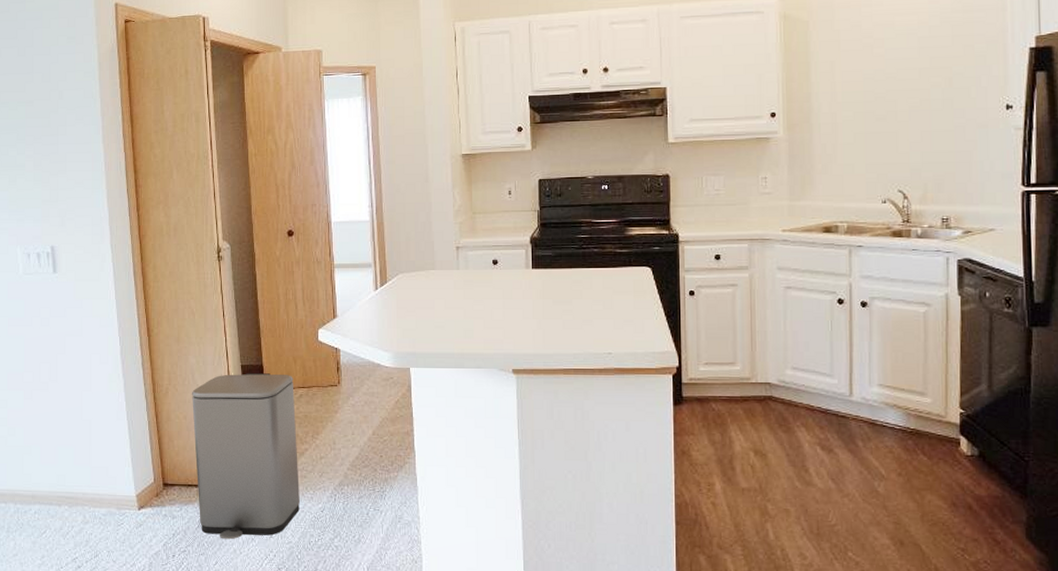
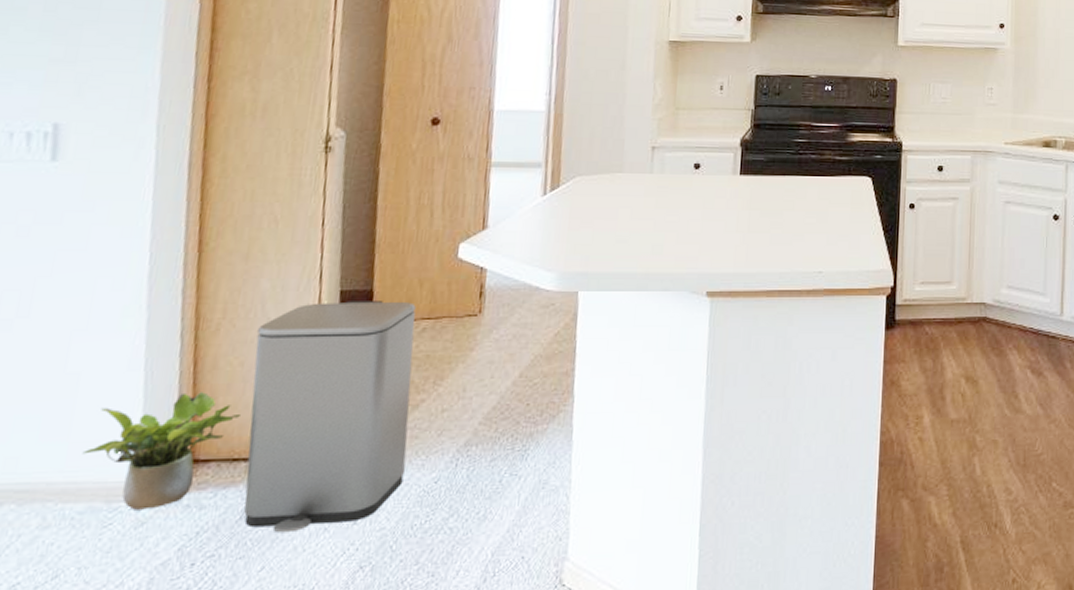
potted plant: none [100,436,189,516] -> present [82,392,240,510]

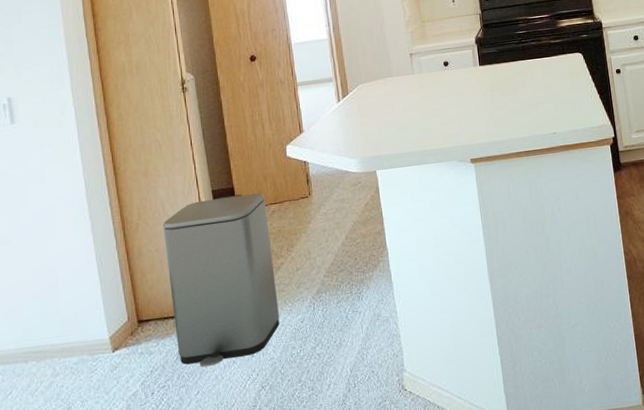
potted plant: present [82,392,240,510] -> none [69,272,163,359]

